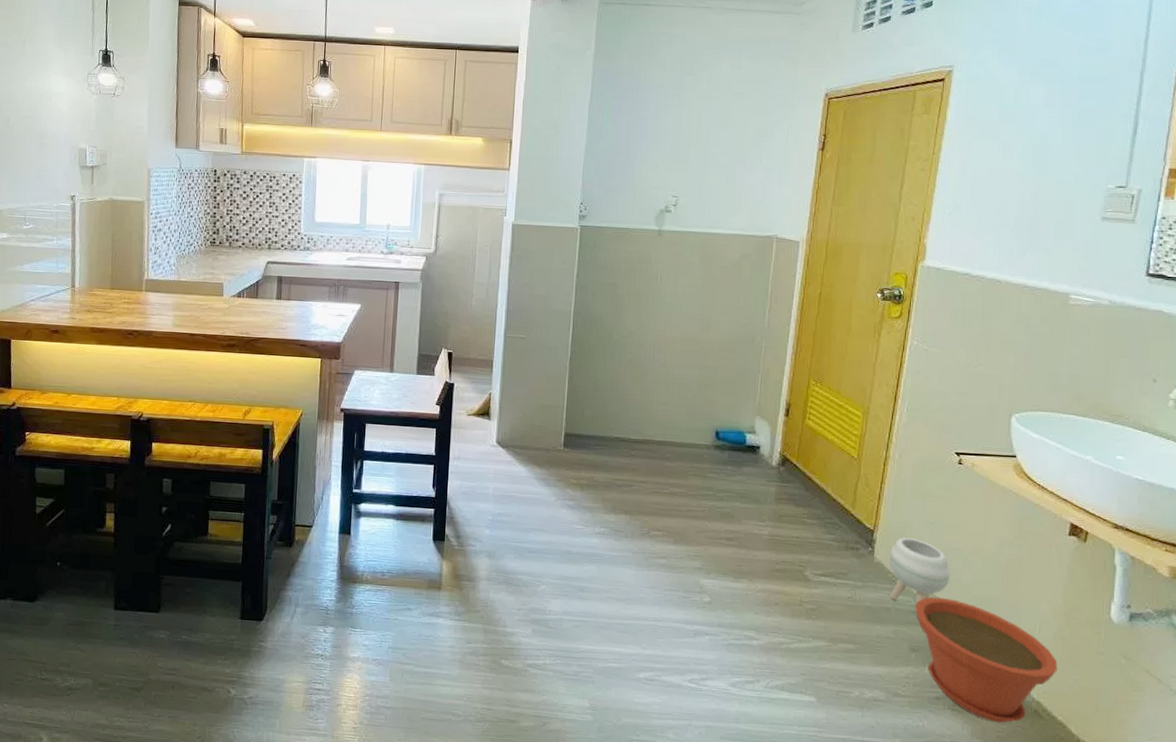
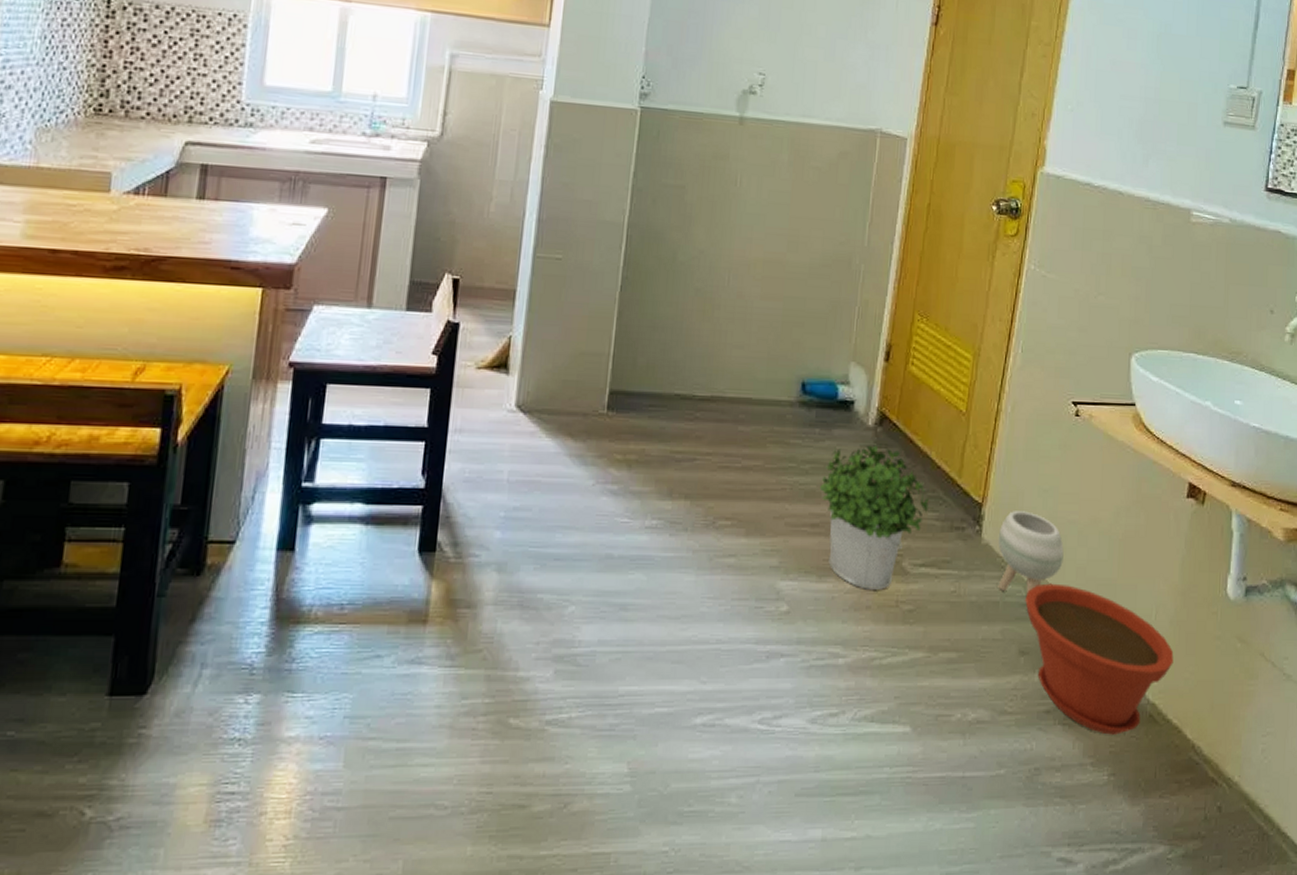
potted plant: none [734,480,827,591] -> present [820,445,930,590]

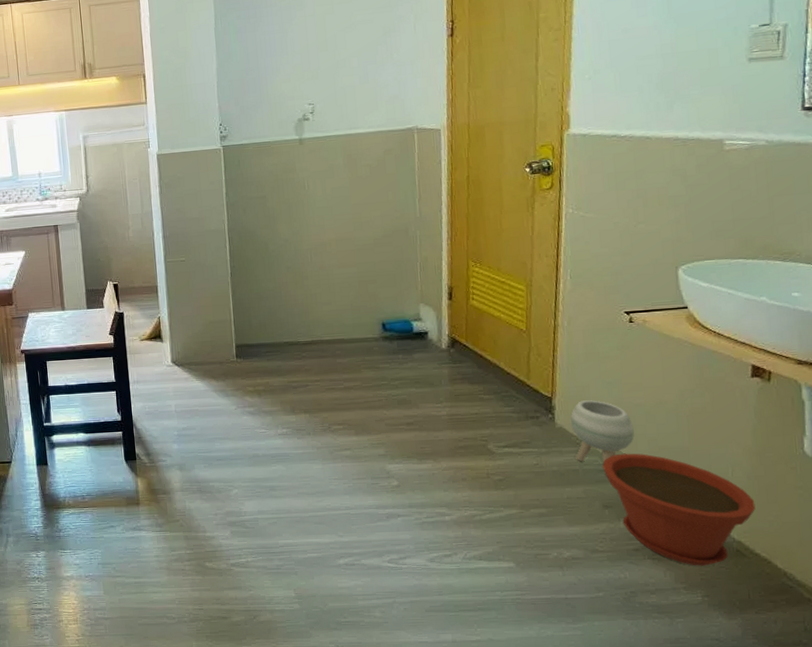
potted plant: present [820,445,930,590] -> none [410,362,505,467]

